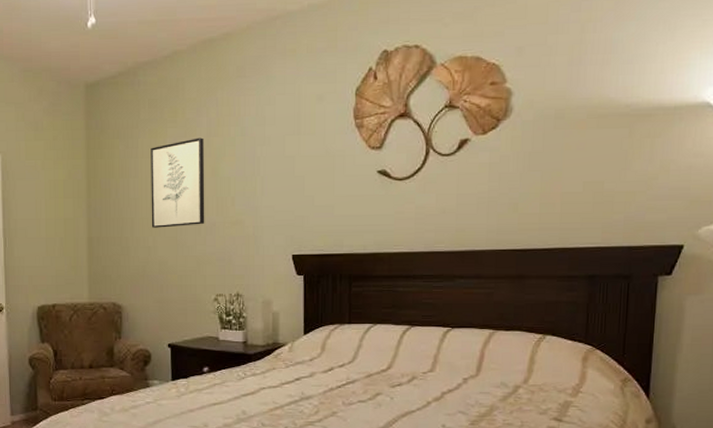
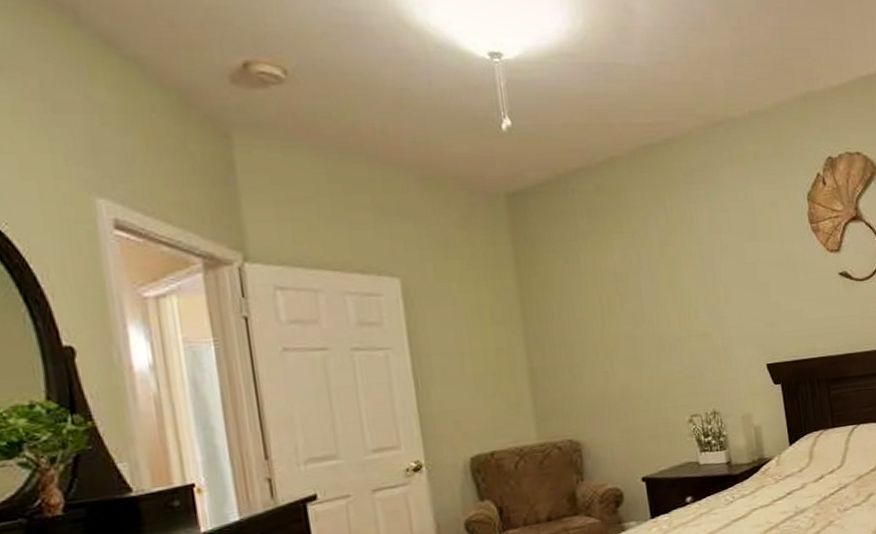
wall art: present [151,137,205,228] -> none [595,248,668,350]

